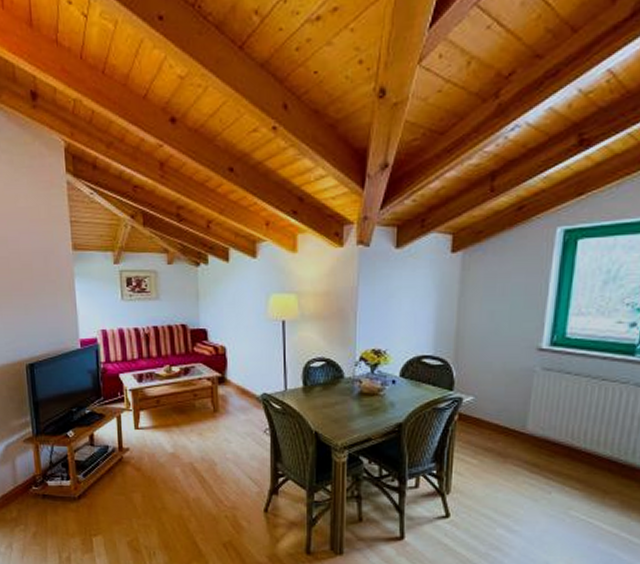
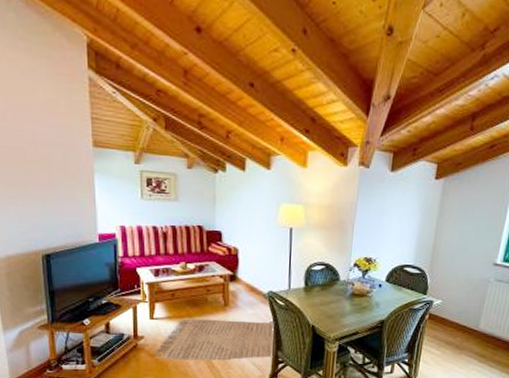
rug: none [139,427,272,476] -> present [153,318,274,362]

